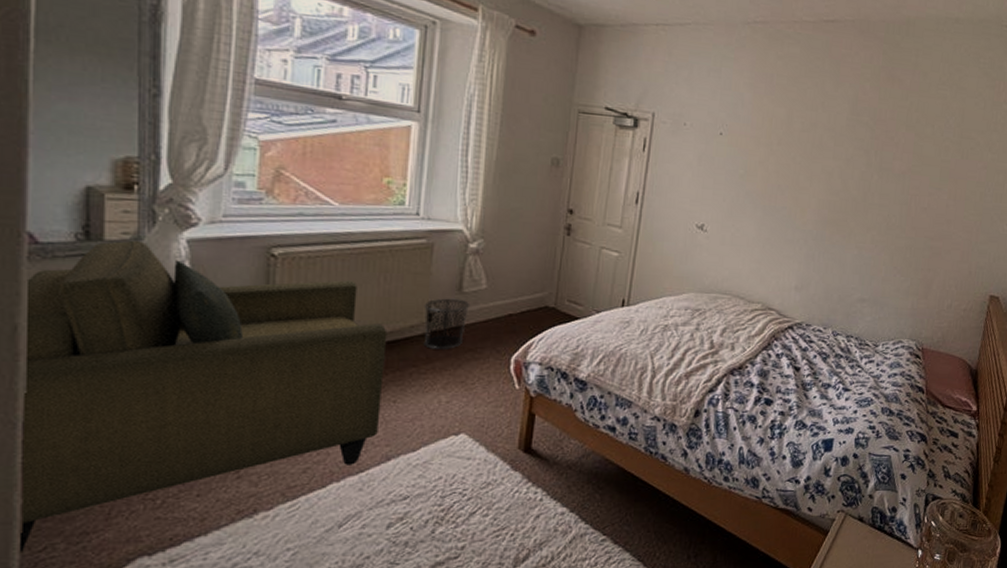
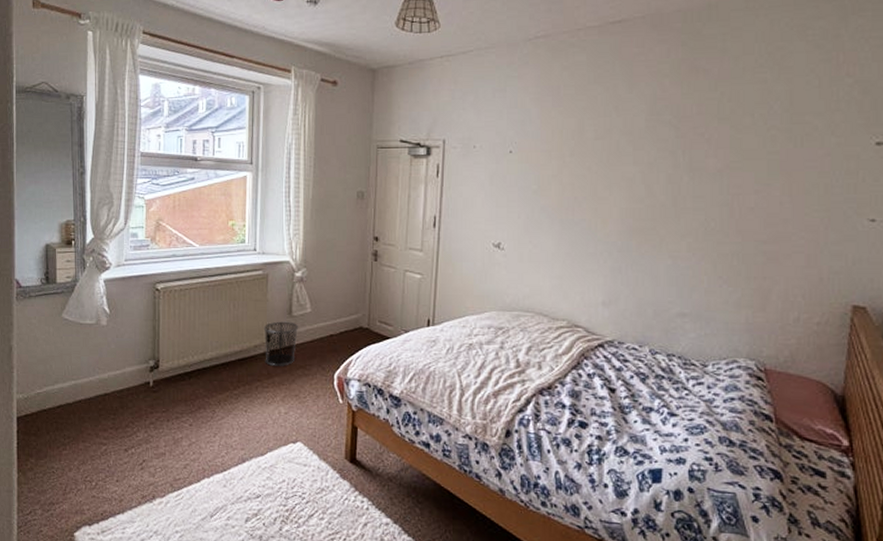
armchair: present [21,240,388,552] -> none [15,282,238,514]

